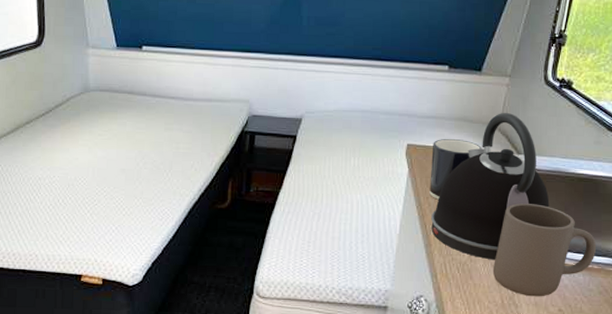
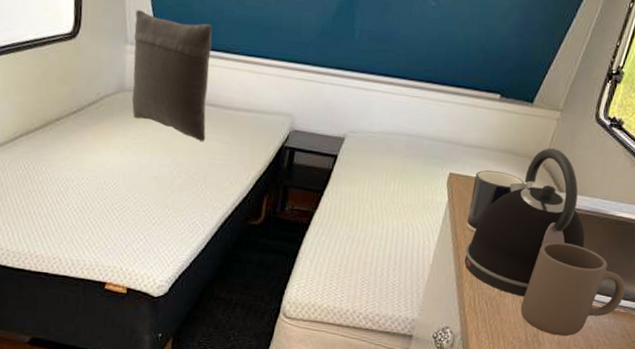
pillow: none [94,16,169,132] -> present [131,10,212,141]

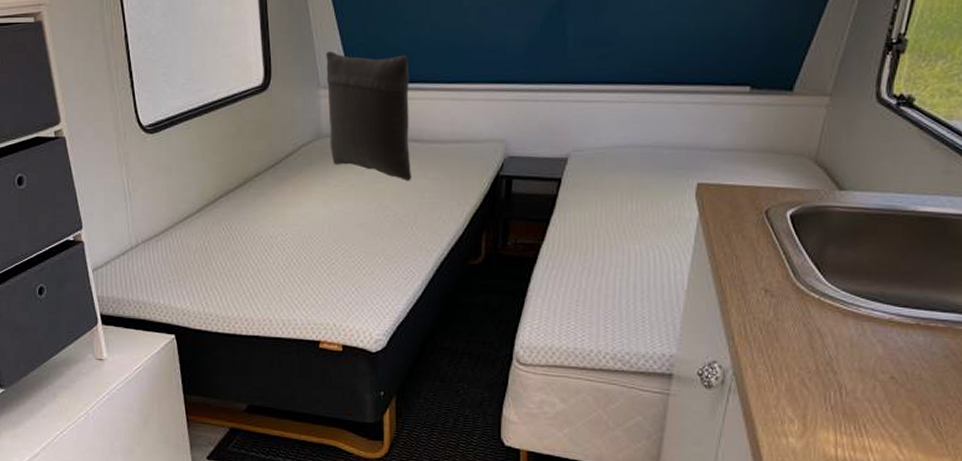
kettle: present [464,147,585,297] -> none [727,139,881,319]
mug: present [466,170,524,232] -> none [725,174,793,248]
cup: present [520,242,626,337] -> none [805,250,943,362]

